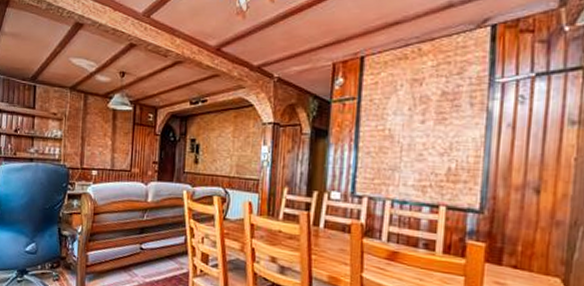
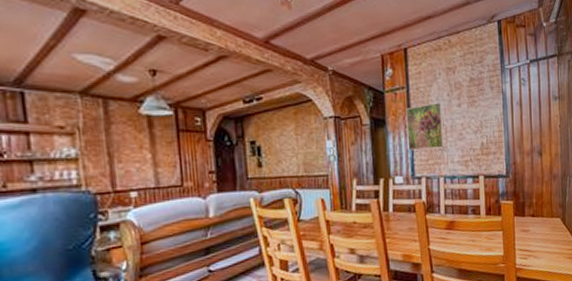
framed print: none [351,117,400,168] -> present [406,103,444,151]

